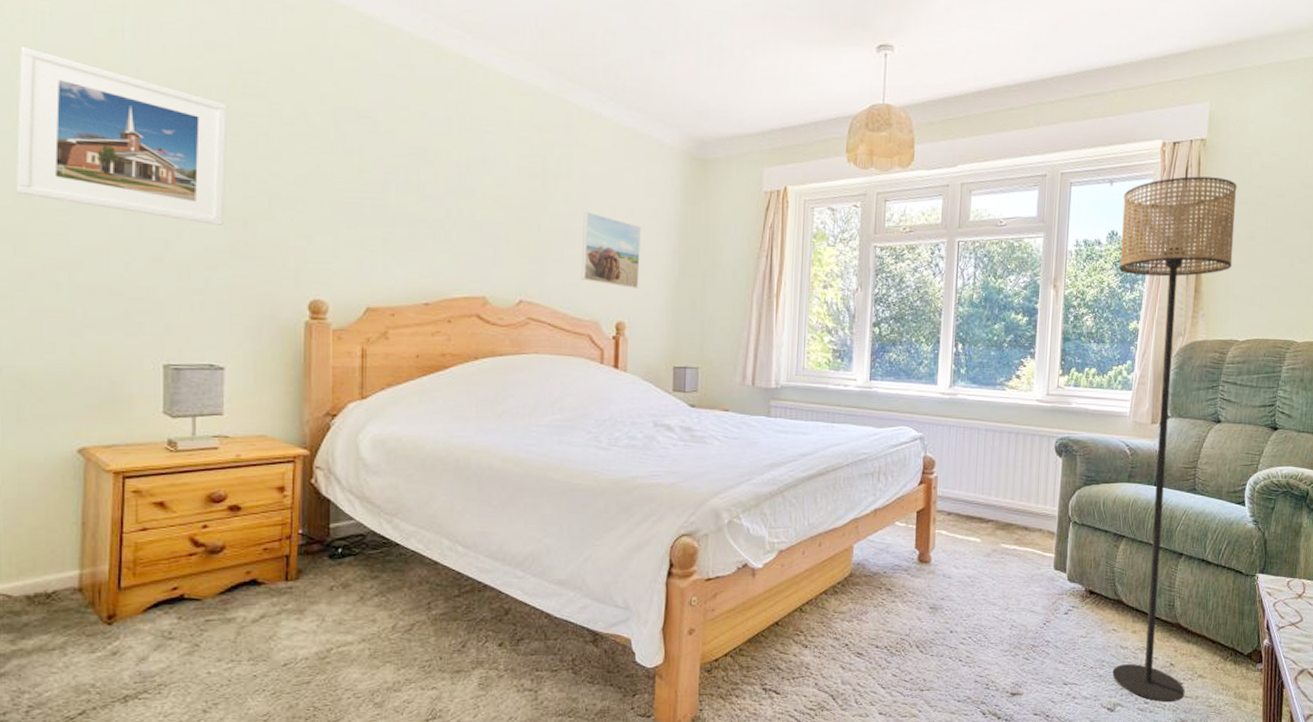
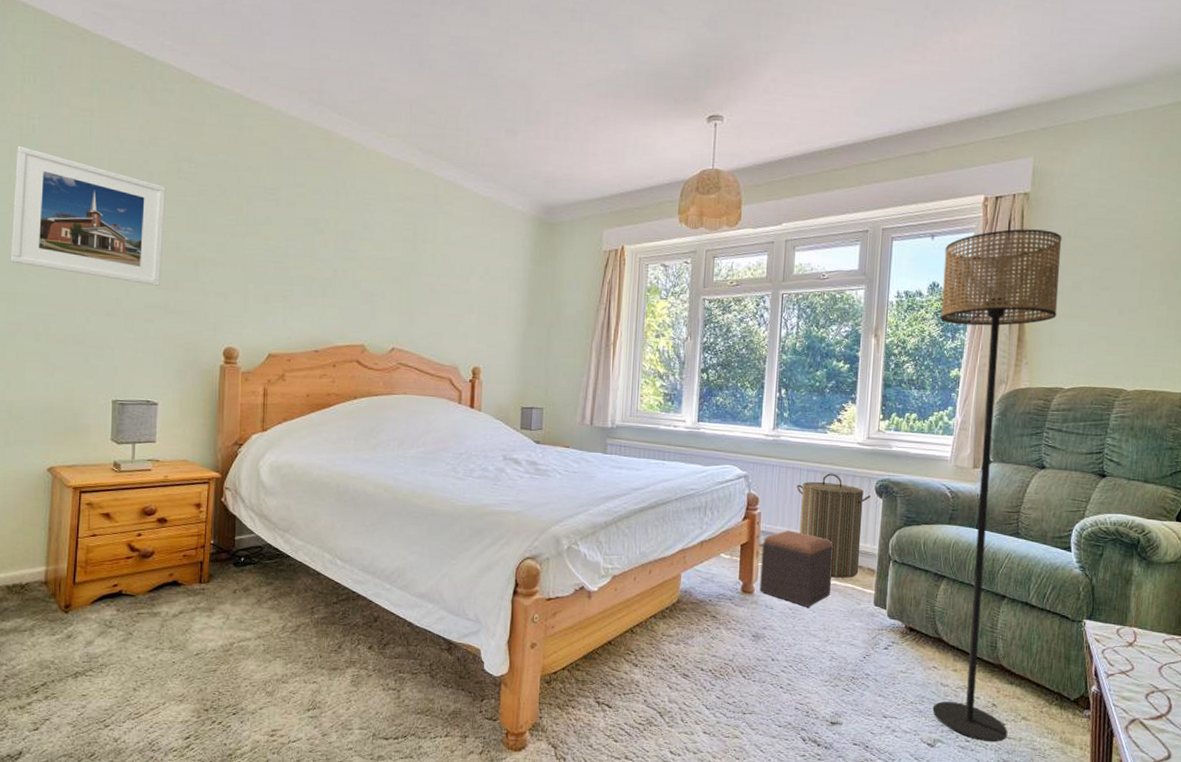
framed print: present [580,211,641,288] -> none [443,270,495,337]
footstool: none [937,494,1013,575] -> present [760,530,834,607]
laundry hamper: none [974,433,1050,542] -> present [796,473,871,578]

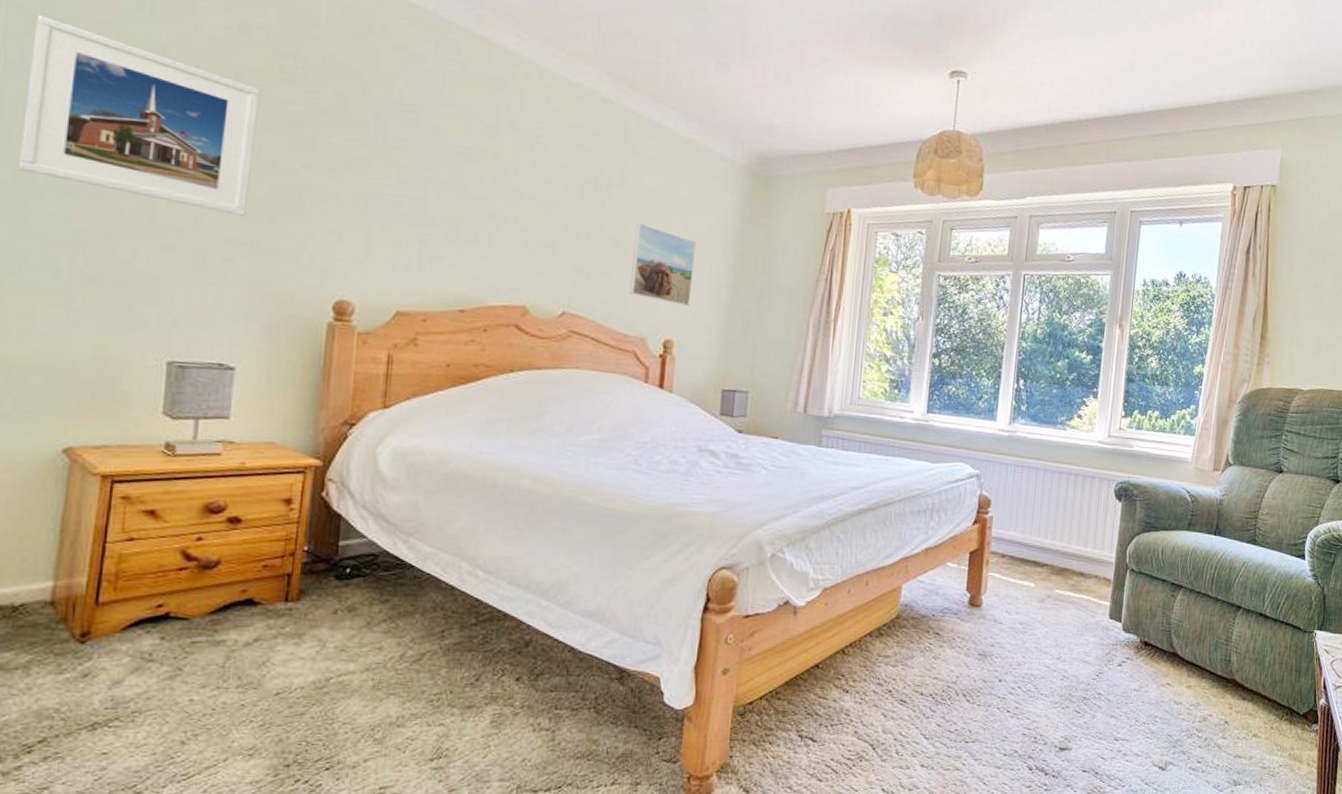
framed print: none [443,270,495,337] -> present [629,223,696,306]
footstool: present [760,530,834,607] -> none [988,536,1069,621]
laundry hamper: present [796,473,871,578] -> none [1032,474,1109,589]
floor lamp: present [932,229,1062,742] -> none [1165,221,1306,762]

